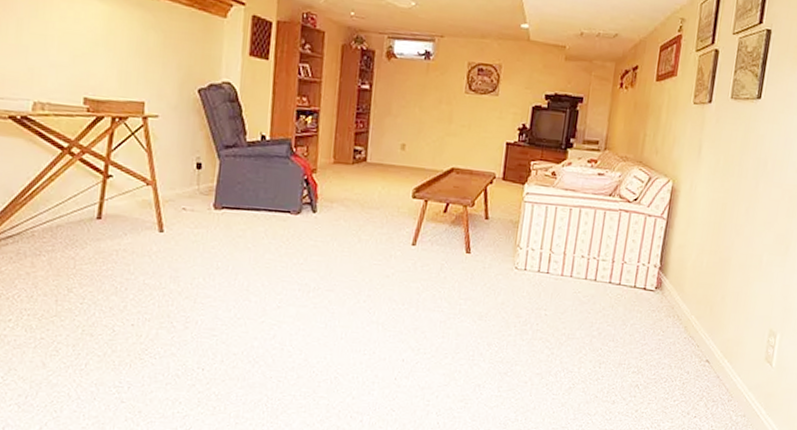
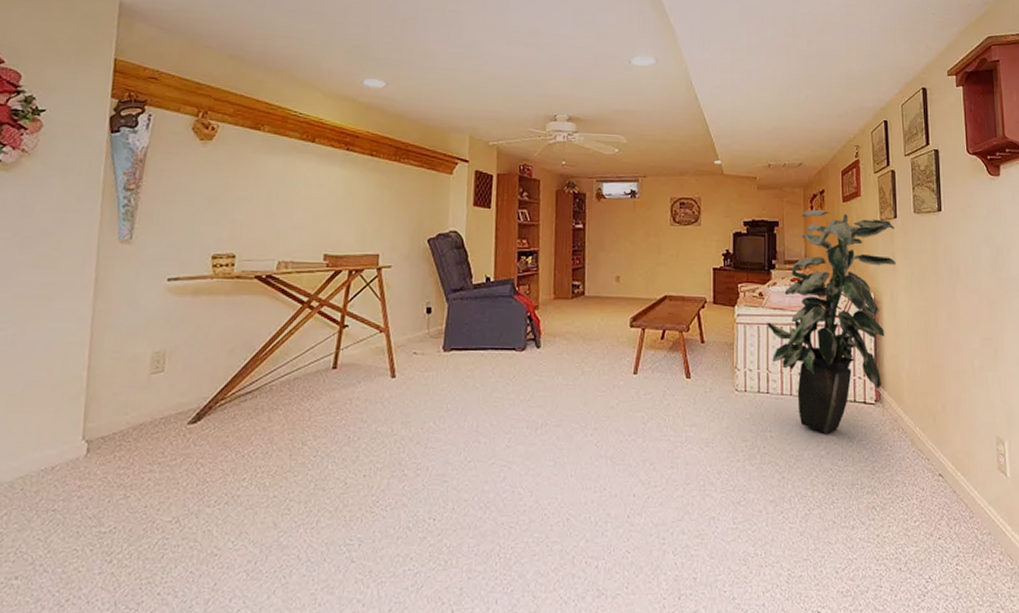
indoor plant: none [554,86,707,317] -> present [765,209,896,435]

